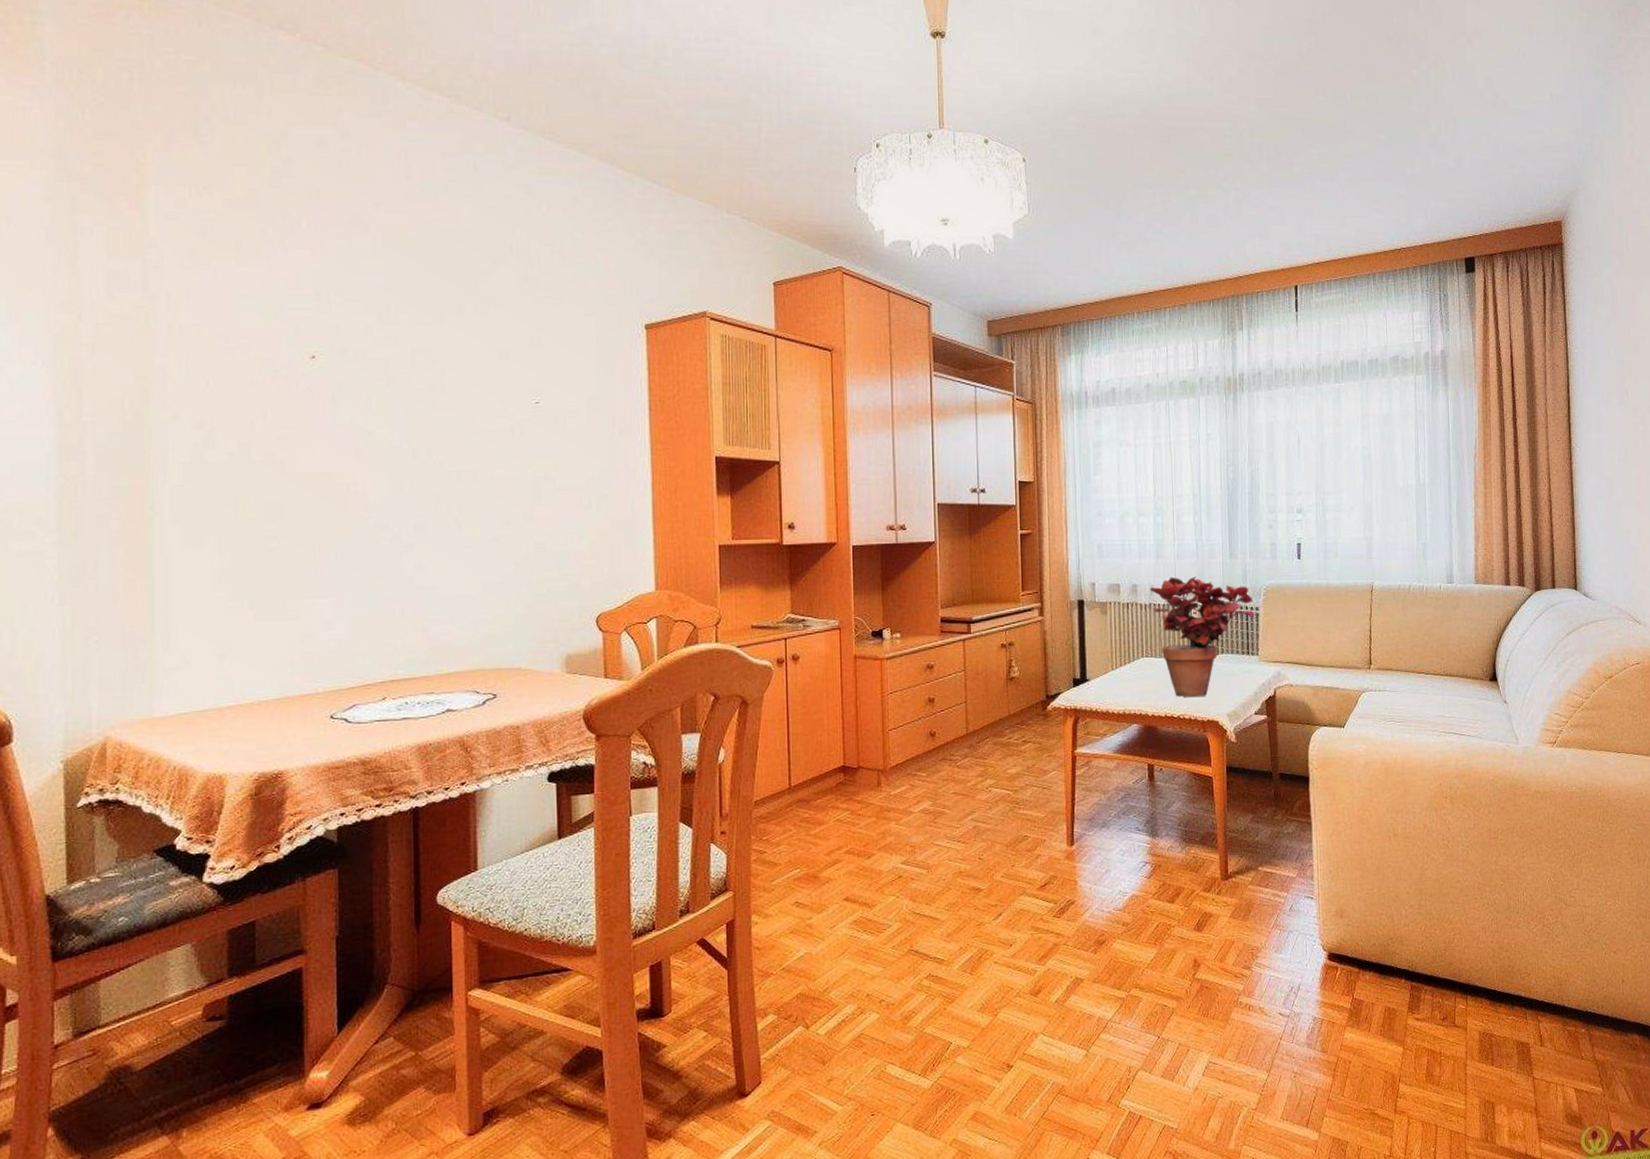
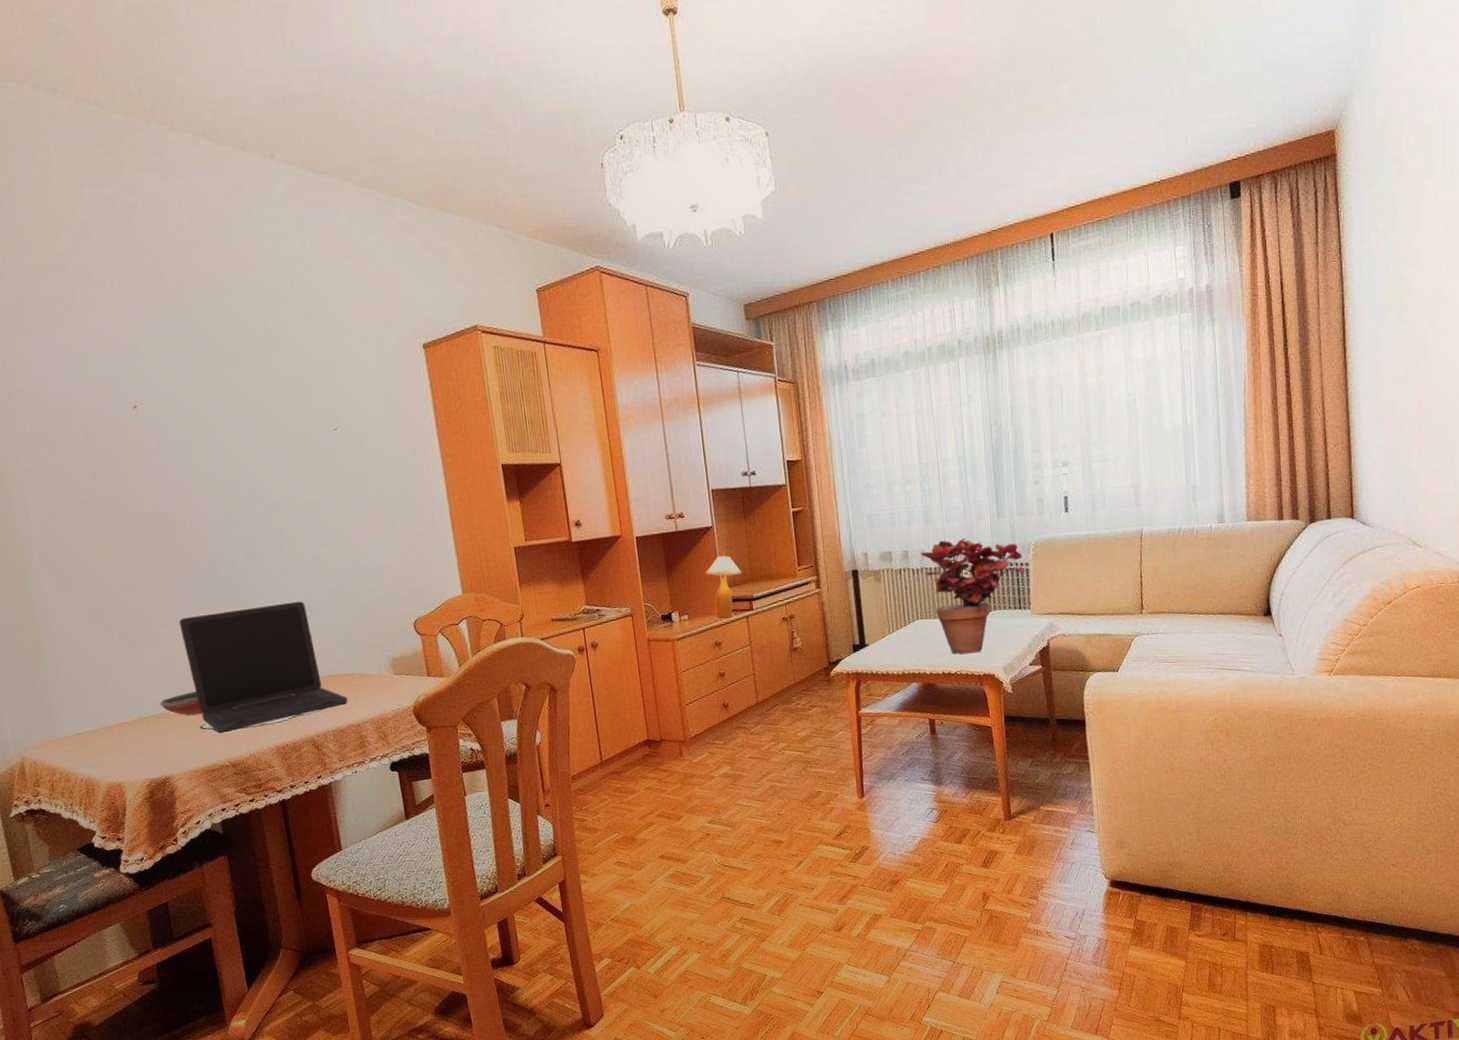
decorative bowl: none [286,675,337,703] -> present [160,691,204,716]
laptop: none [324,583,509,726] -> present [178,601,348,734]
table lamp: none [924,570,962,641] -> present [706,552,742,619]

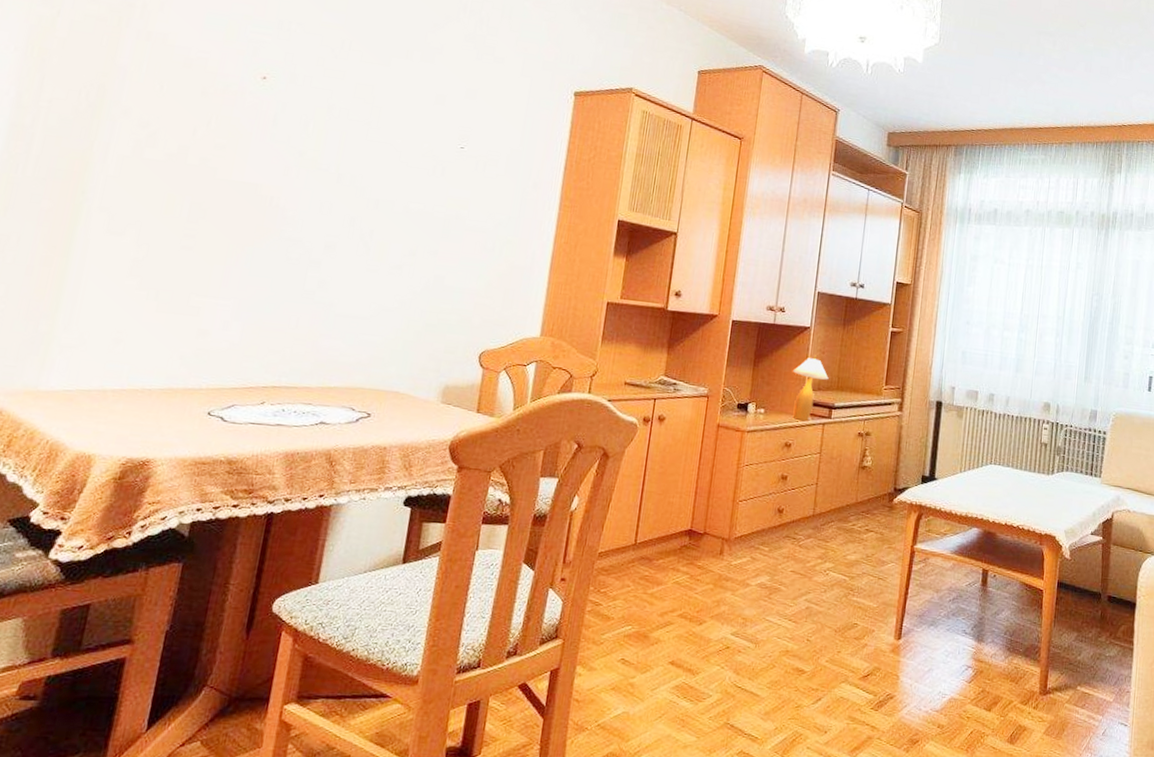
decorative bowl: present [160,691,204,716] -> none [172,372,219,400]
laptop: present [178,601,348,734] -> none [213,293,382,425]
potted plant: present [920,537,1025,654] -> none [1005,391,1102,510]

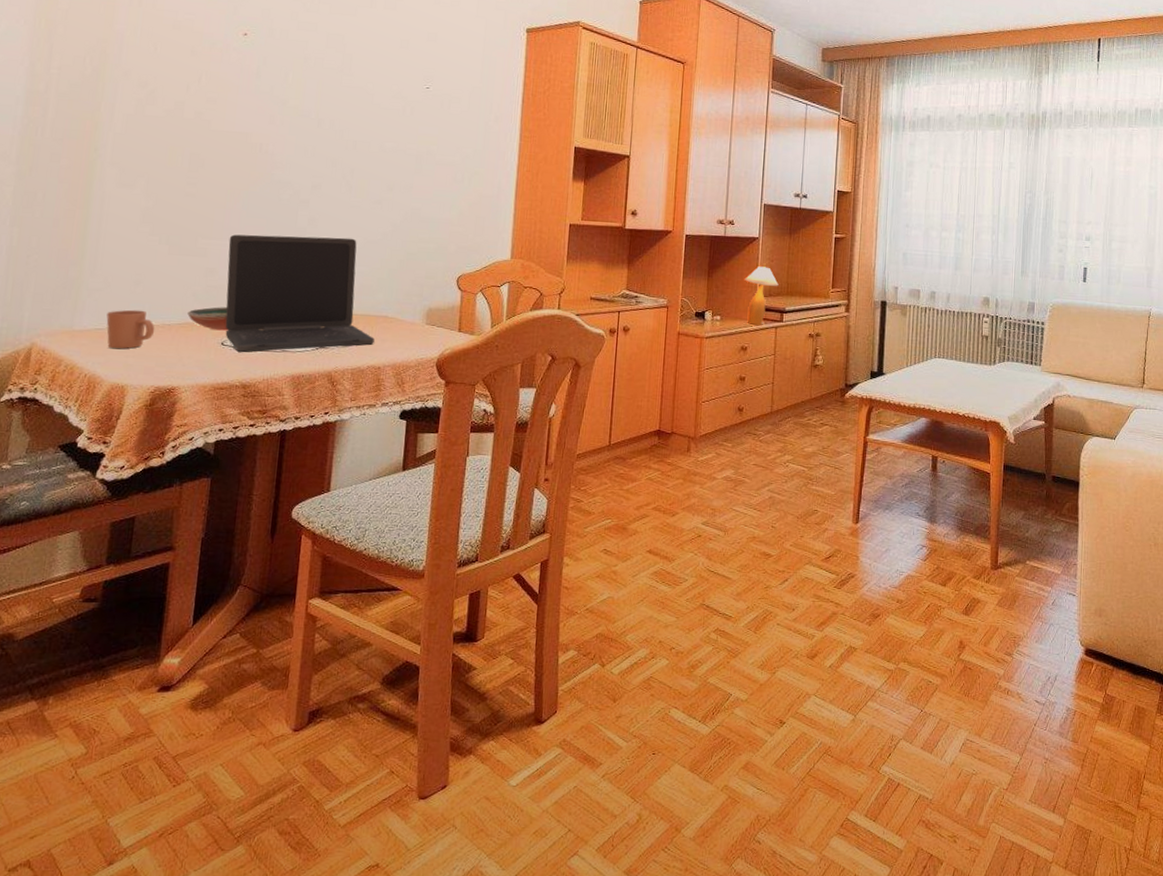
mug: none [76,370,133,415] -> present [106,309,155,349]
decorative bowl: none [172,372,219,400] -> present [188,307,228,331]
laptop: none [213,293,382,425] -> present [225,234,375,353]

